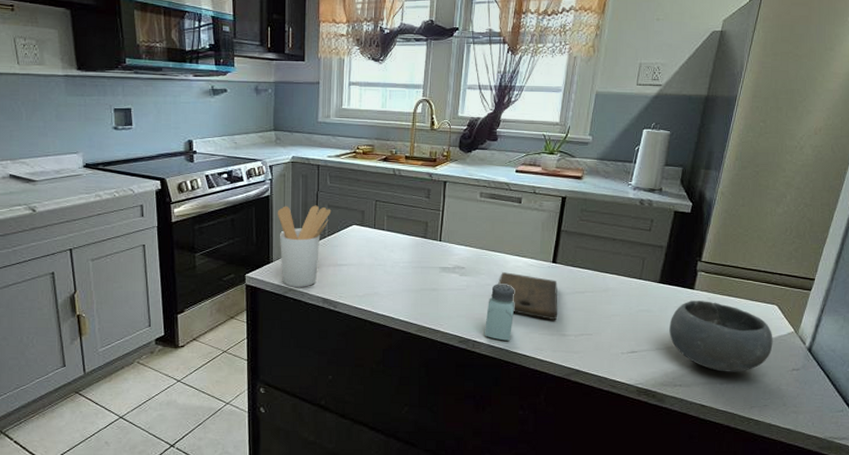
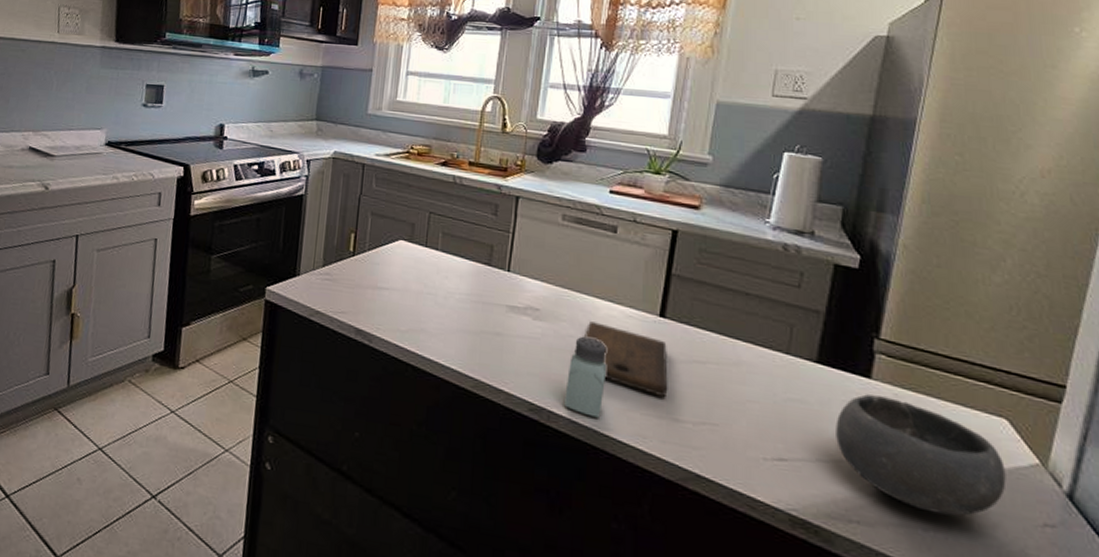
utensil holder: present [277,205,332,287] -> none [308,208,375,311]

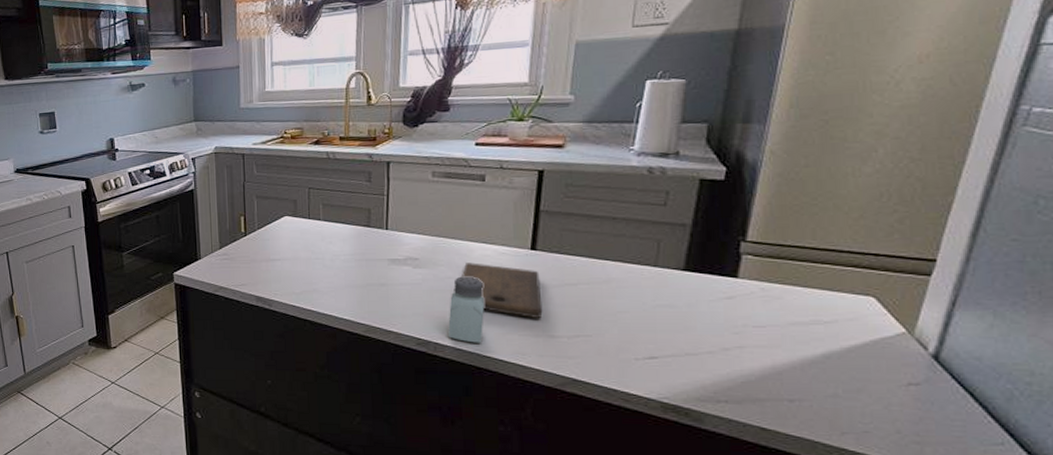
bowl: present [836,394,1007,516] -> none [703,292,872,386]

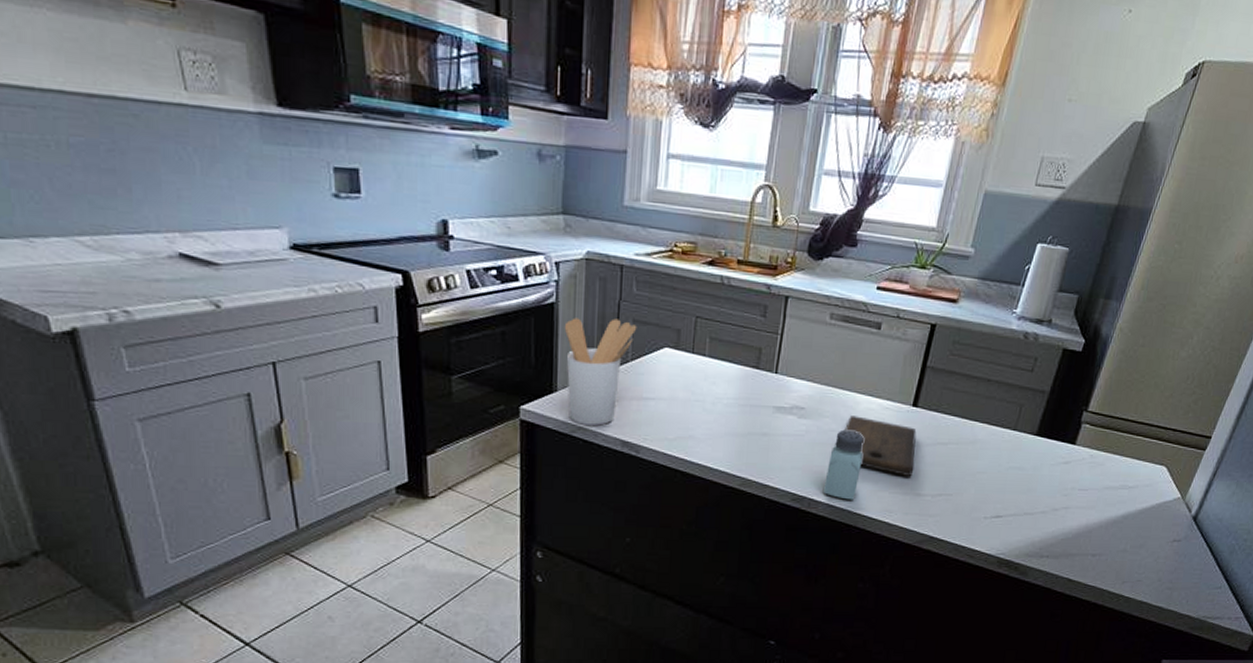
utensil holder: none [202,197,260,285] -> present [564,317,637,426]

